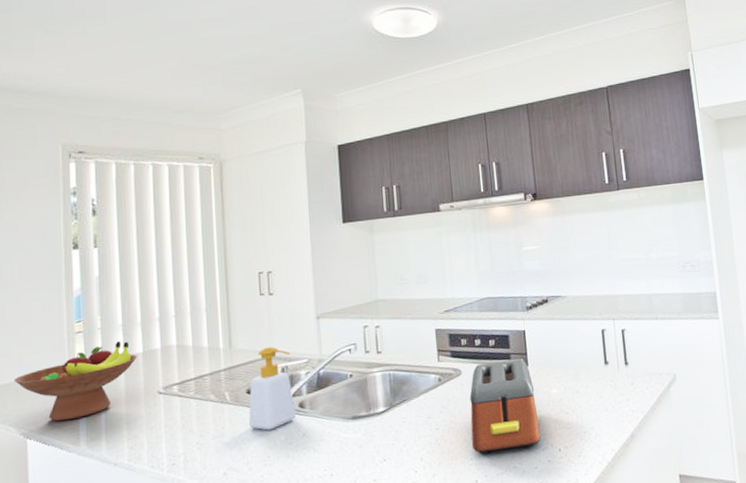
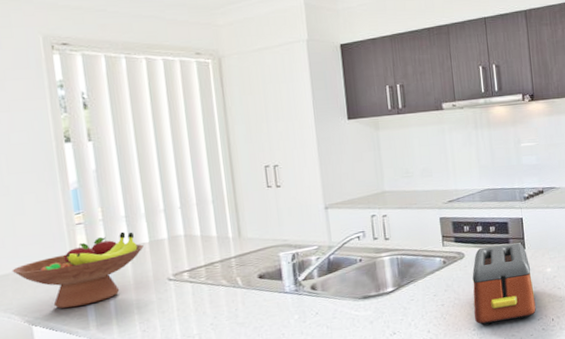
soap bottle: present [248,346,297,430] -> none [261,235,309,311]

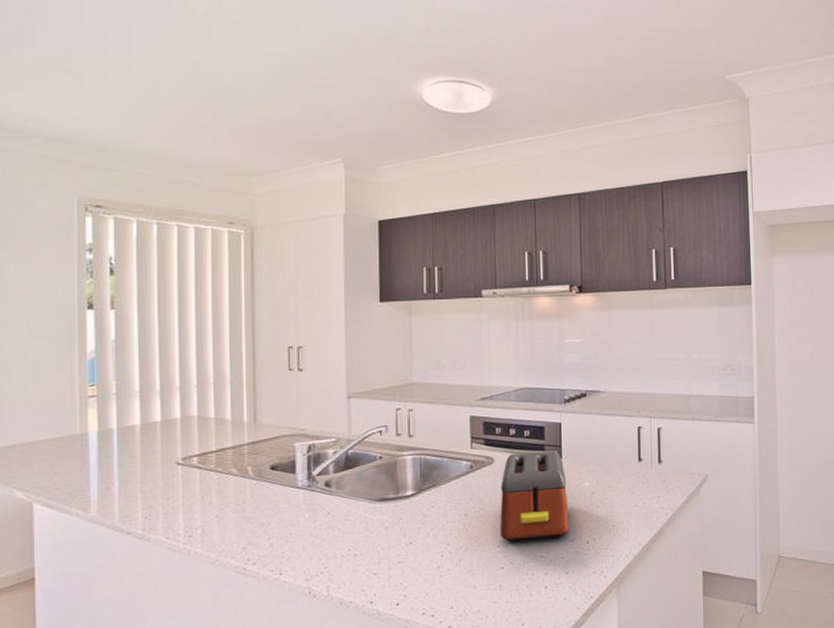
fruit bowl: present [11,231,144,309] -> none [19,407,155,487]

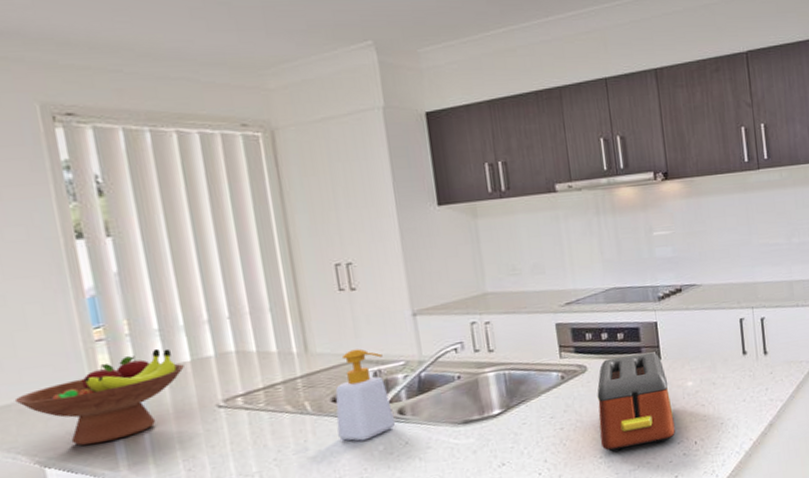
fruit bowl: none [19,407,155,487] -> present [14,348,184,446]
soap bottle: none [271,423,322,507] -> present [335,348,396,441]

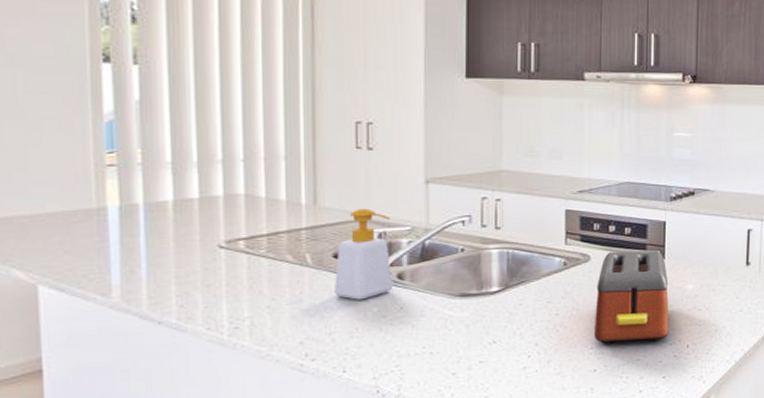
fruit bowl: present [14,348,184,446] -> none [17,181,191,268]

